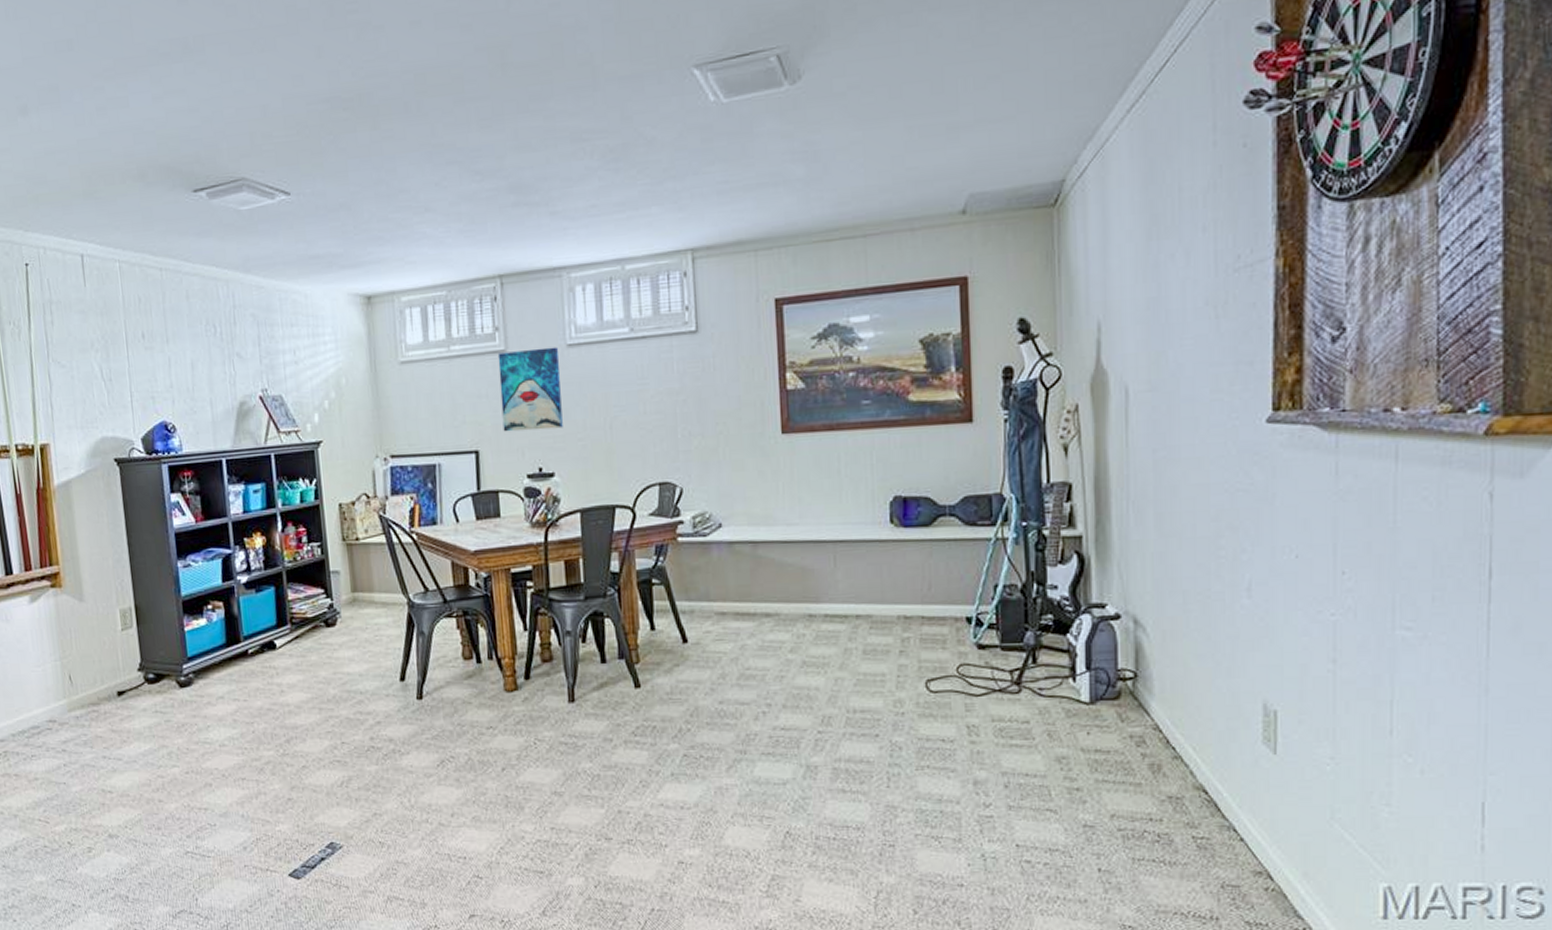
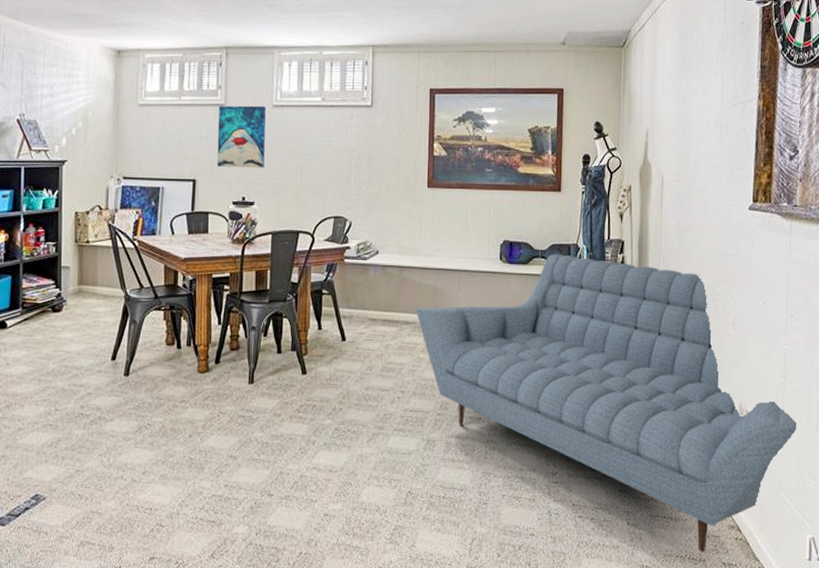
sofa: none [777,509,1356,908] -> present [415,254,796,552]

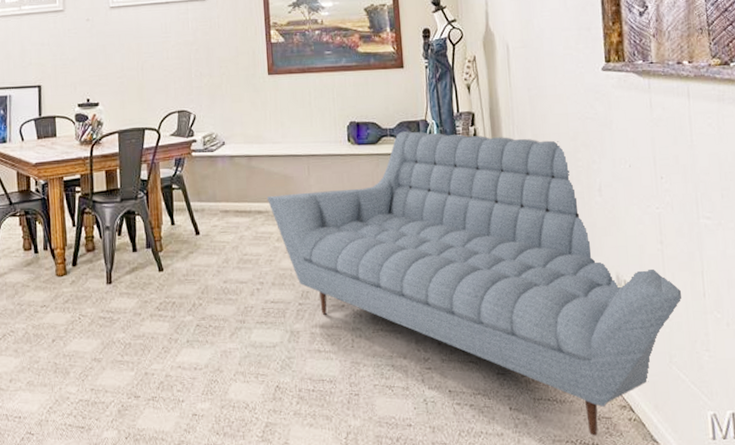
wall art: present [217,105,267,168] -> none [57,8,106,72]

